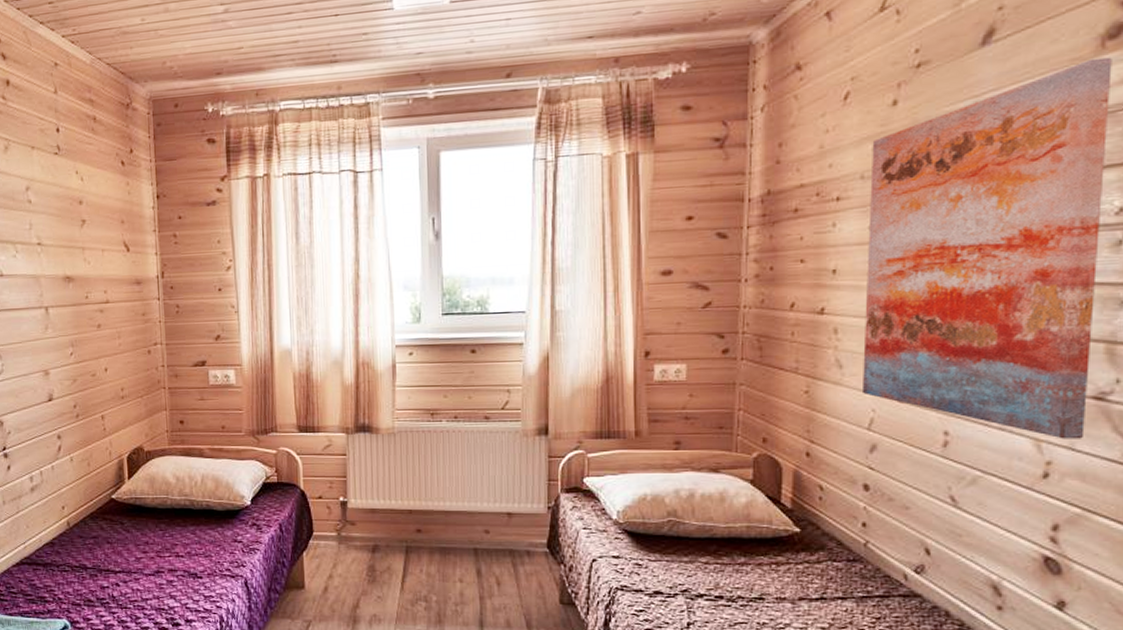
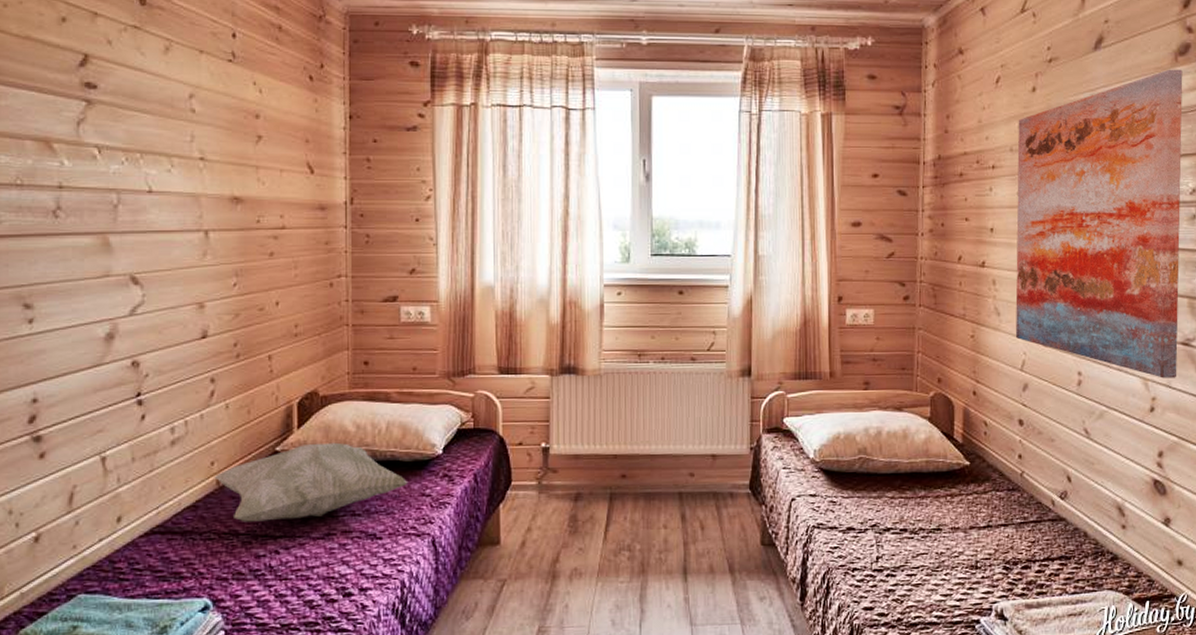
decorative pillow: none [65,492,222,558] -> present [214,442,408,522]

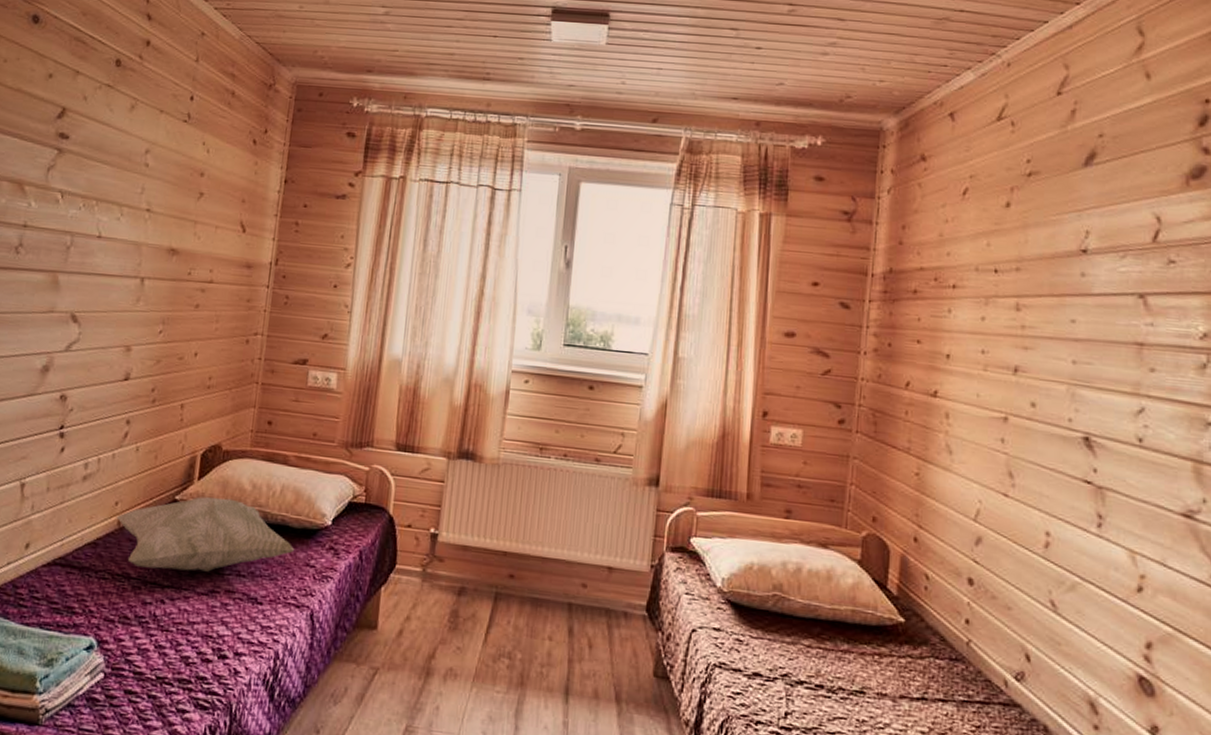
wall art: present [1015,69,1183,379] -> none [971,193,1195,556]

